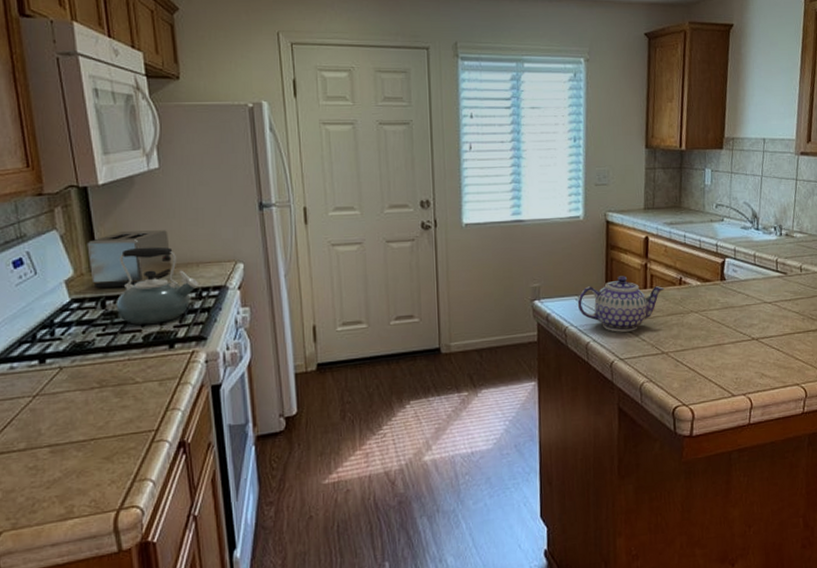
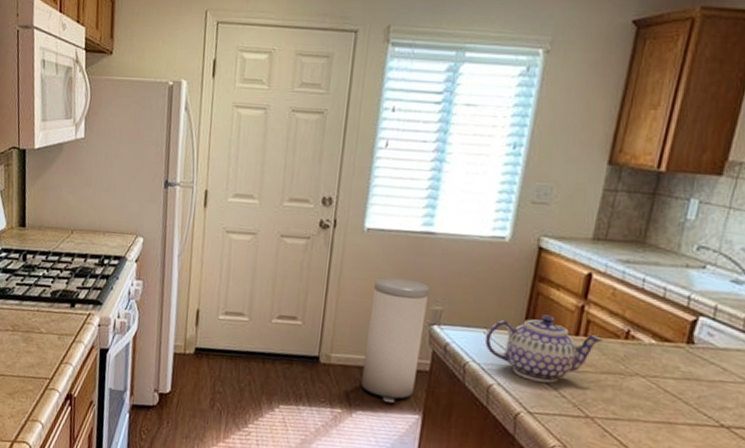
toaster: present [87,230,172,289] -> none [18,193,84,245]
kettle: present [116,247,200,326] -> none [34,209,103,283]
pedal bin: none [478,264,528,377] -> present [361,277,430,404]

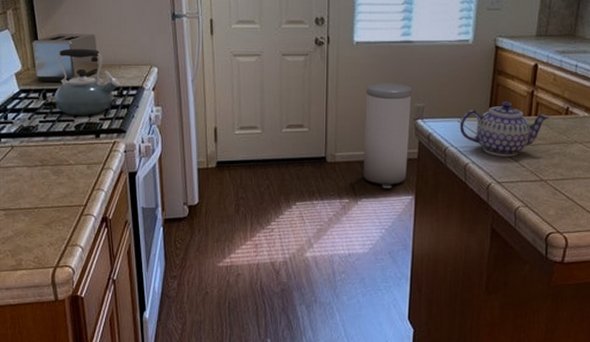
toaster: none [18,193,84,245] -> present [32,34,99,83]
kettle: none [34,209,103,283] -> present [54,48,121,116]

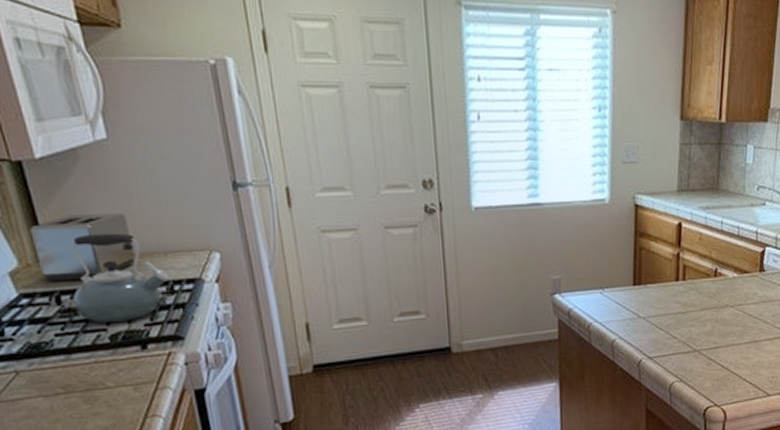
pedal bin: present [363,82,412,189] -> none [491,253,548,378]
teapot: present [459,101,549,157] -> none [602,266,698,329]

